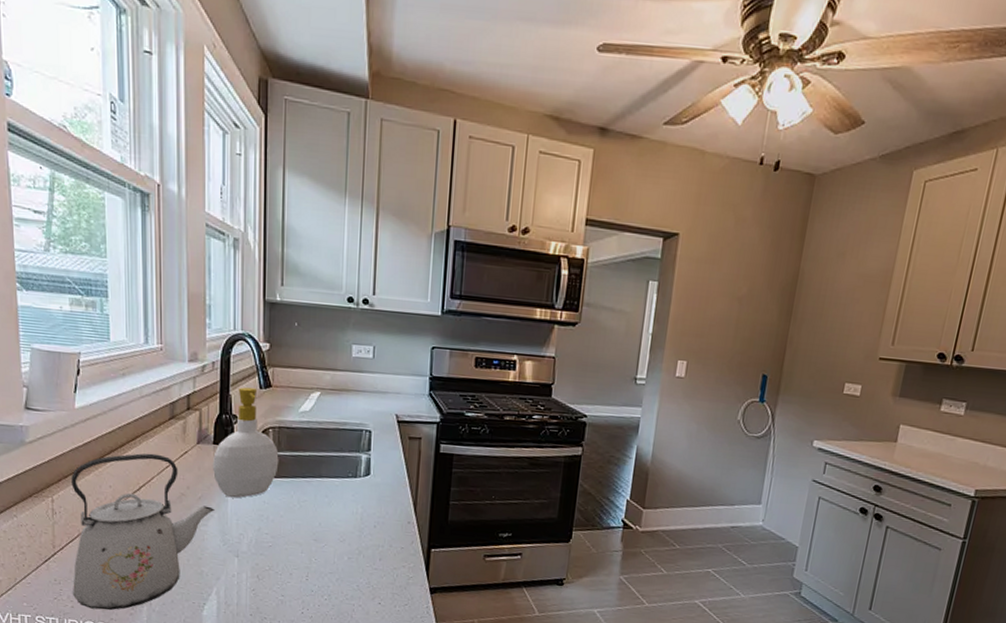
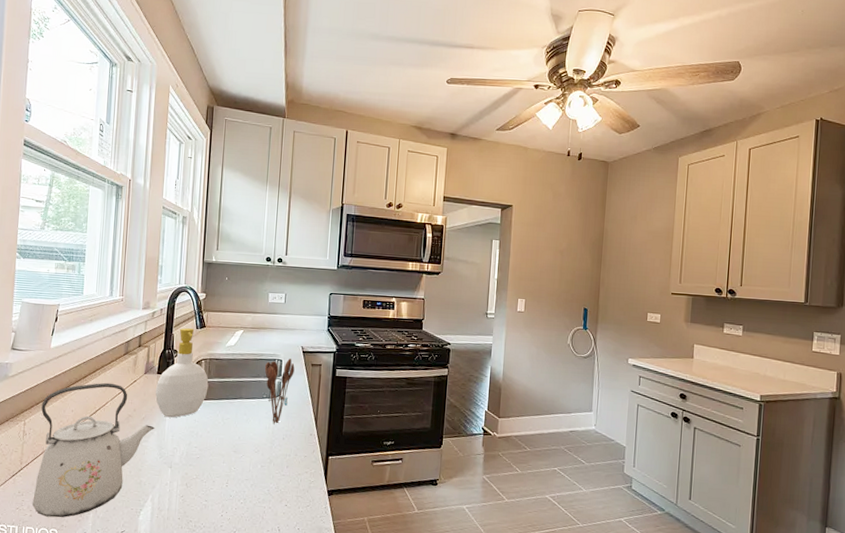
utensil holder: none [349,429,387,509] -> present [264,359,295,424]

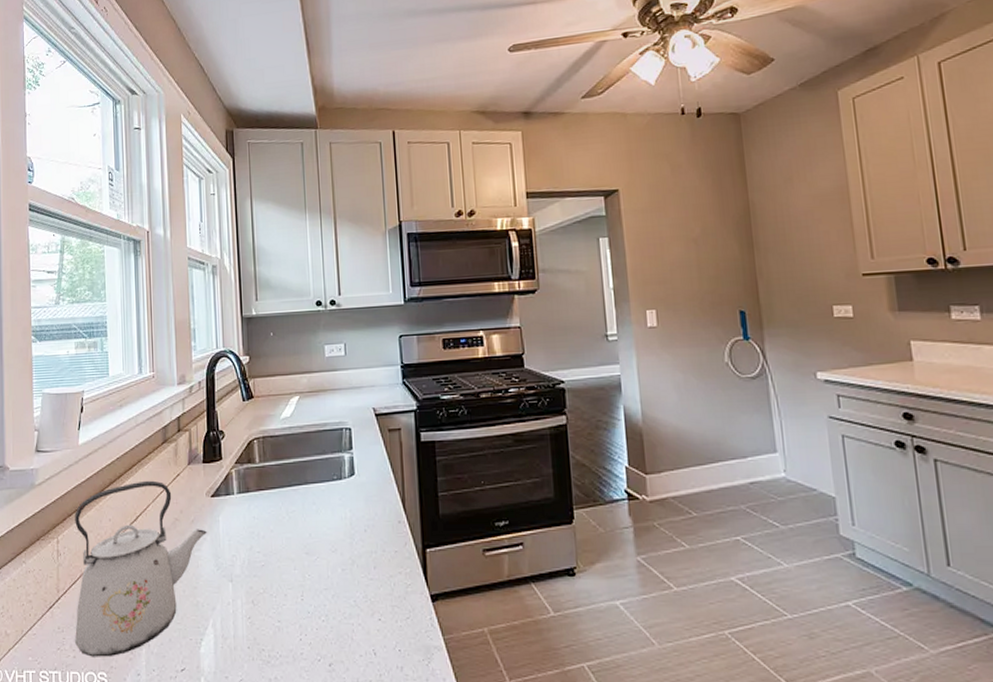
soap bottle: present [155,328,209,418] -> none [202,401,265,517]
utensil holder: present [264,359,295,424] -> none [330,425,368,512]

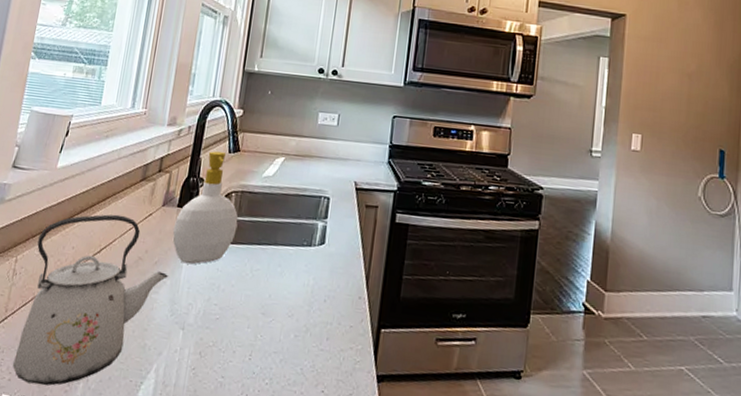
soap bottle: none [202,401,265,517] -> present [172,151,238,265]

